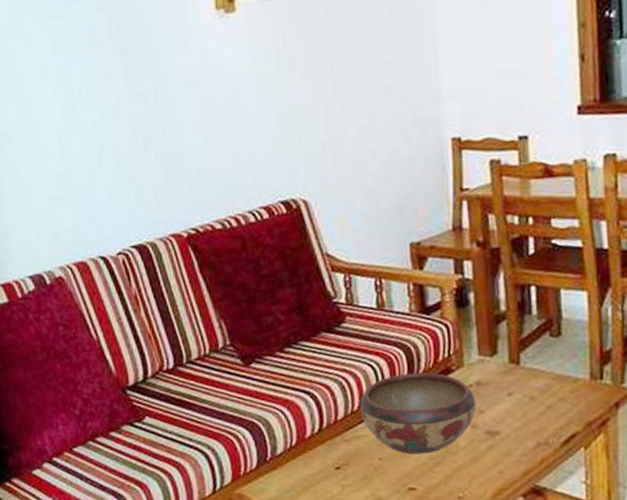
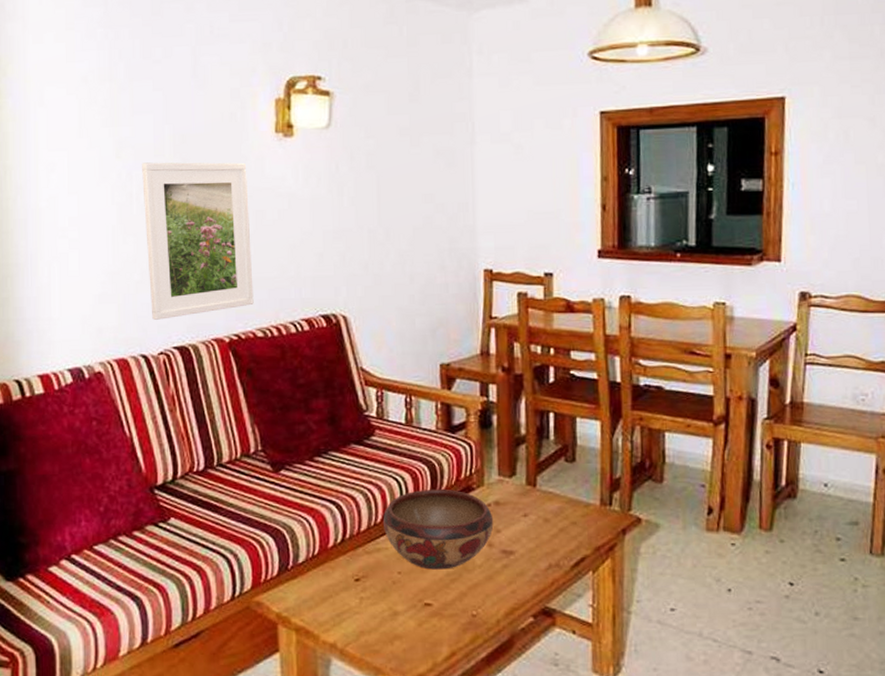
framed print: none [80,45,209,220] -> present [142,162,254,320]

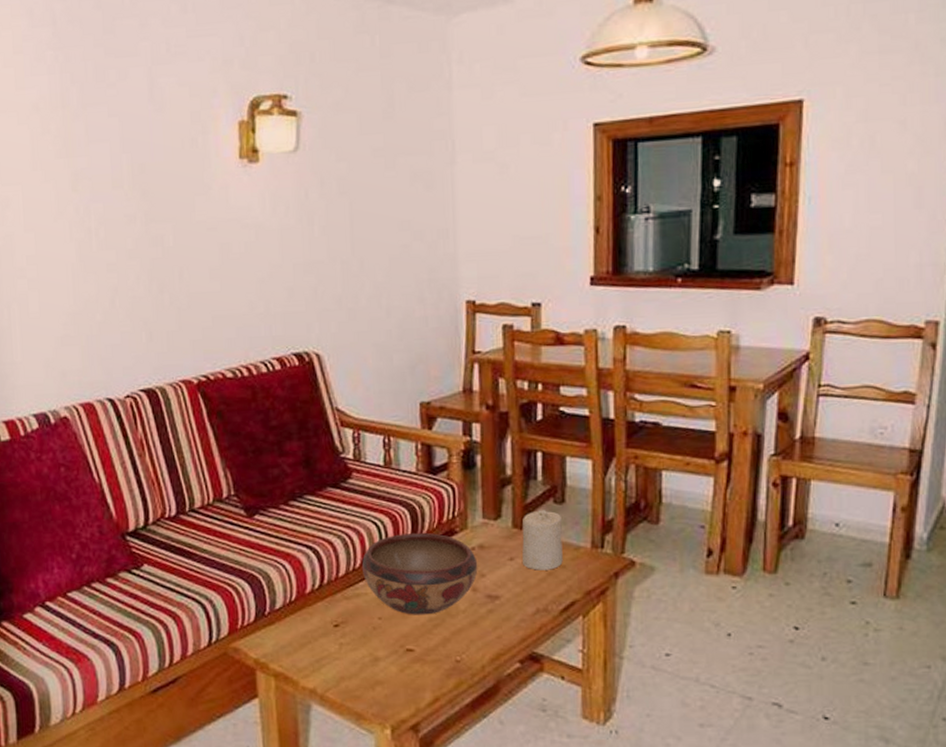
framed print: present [142,162,254,320] -> none [100,192,222,362]
candle: none [535,468,574,527] -> present [522,510,563,570]

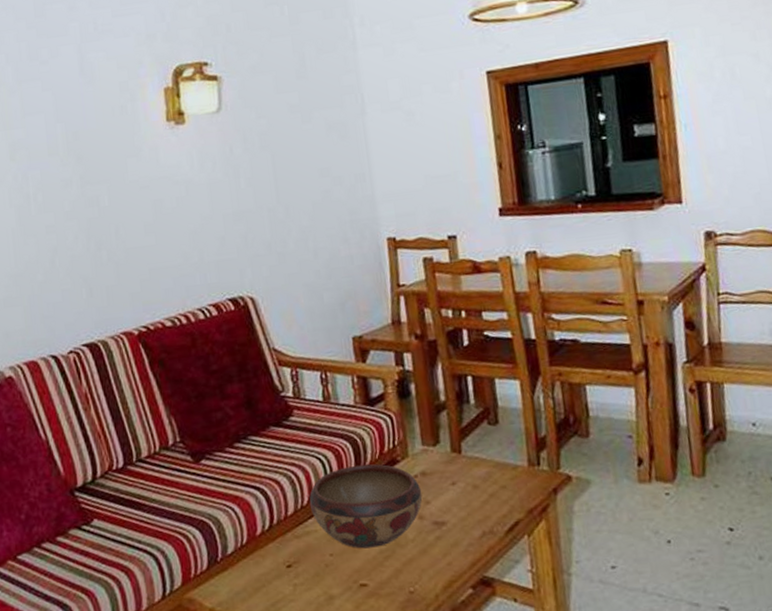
candle: present [522,510,563,570] -> none [460,432,503,493]

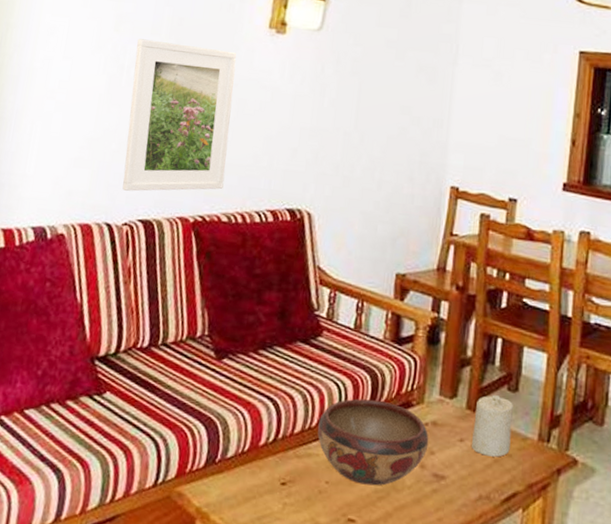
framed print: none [37,154,160,319] -> present [122,38,237,192]
candle: none [460,432,503,493] -> present [472,395,513,457]

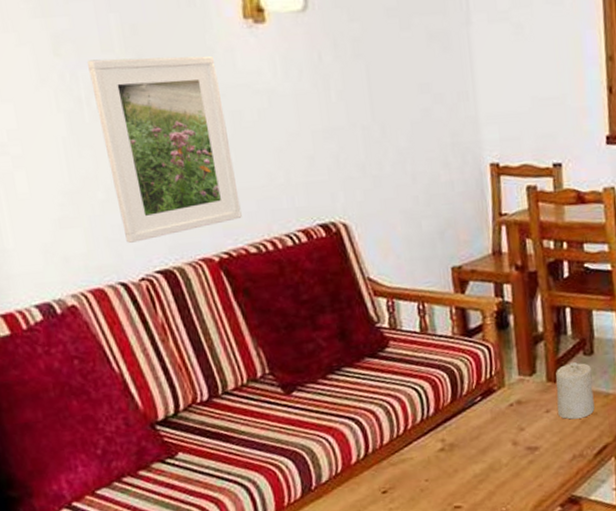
decorative bowl: present [317,398,429,486] -> none [405,393,517,474]

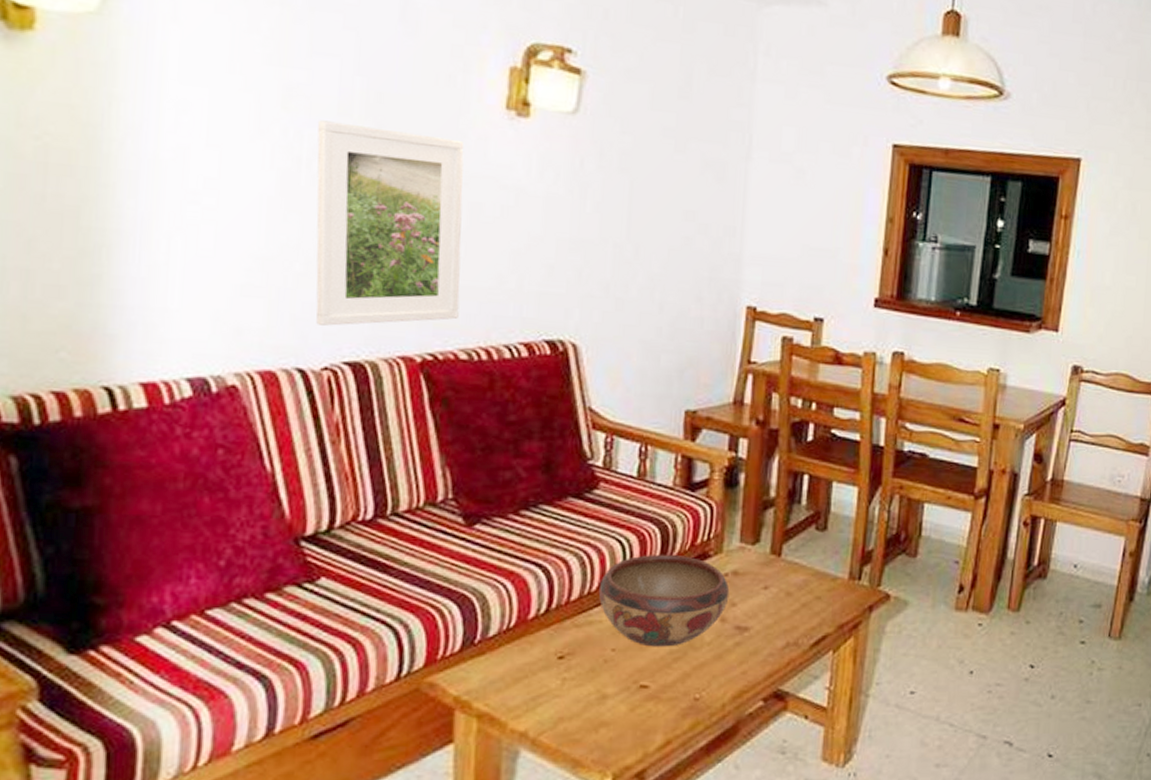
decorative bowl: none [405,393,517,474] -> present [598,554,730,647]
candle: present [556,362,595,420] -> none [777,536,822,601]

